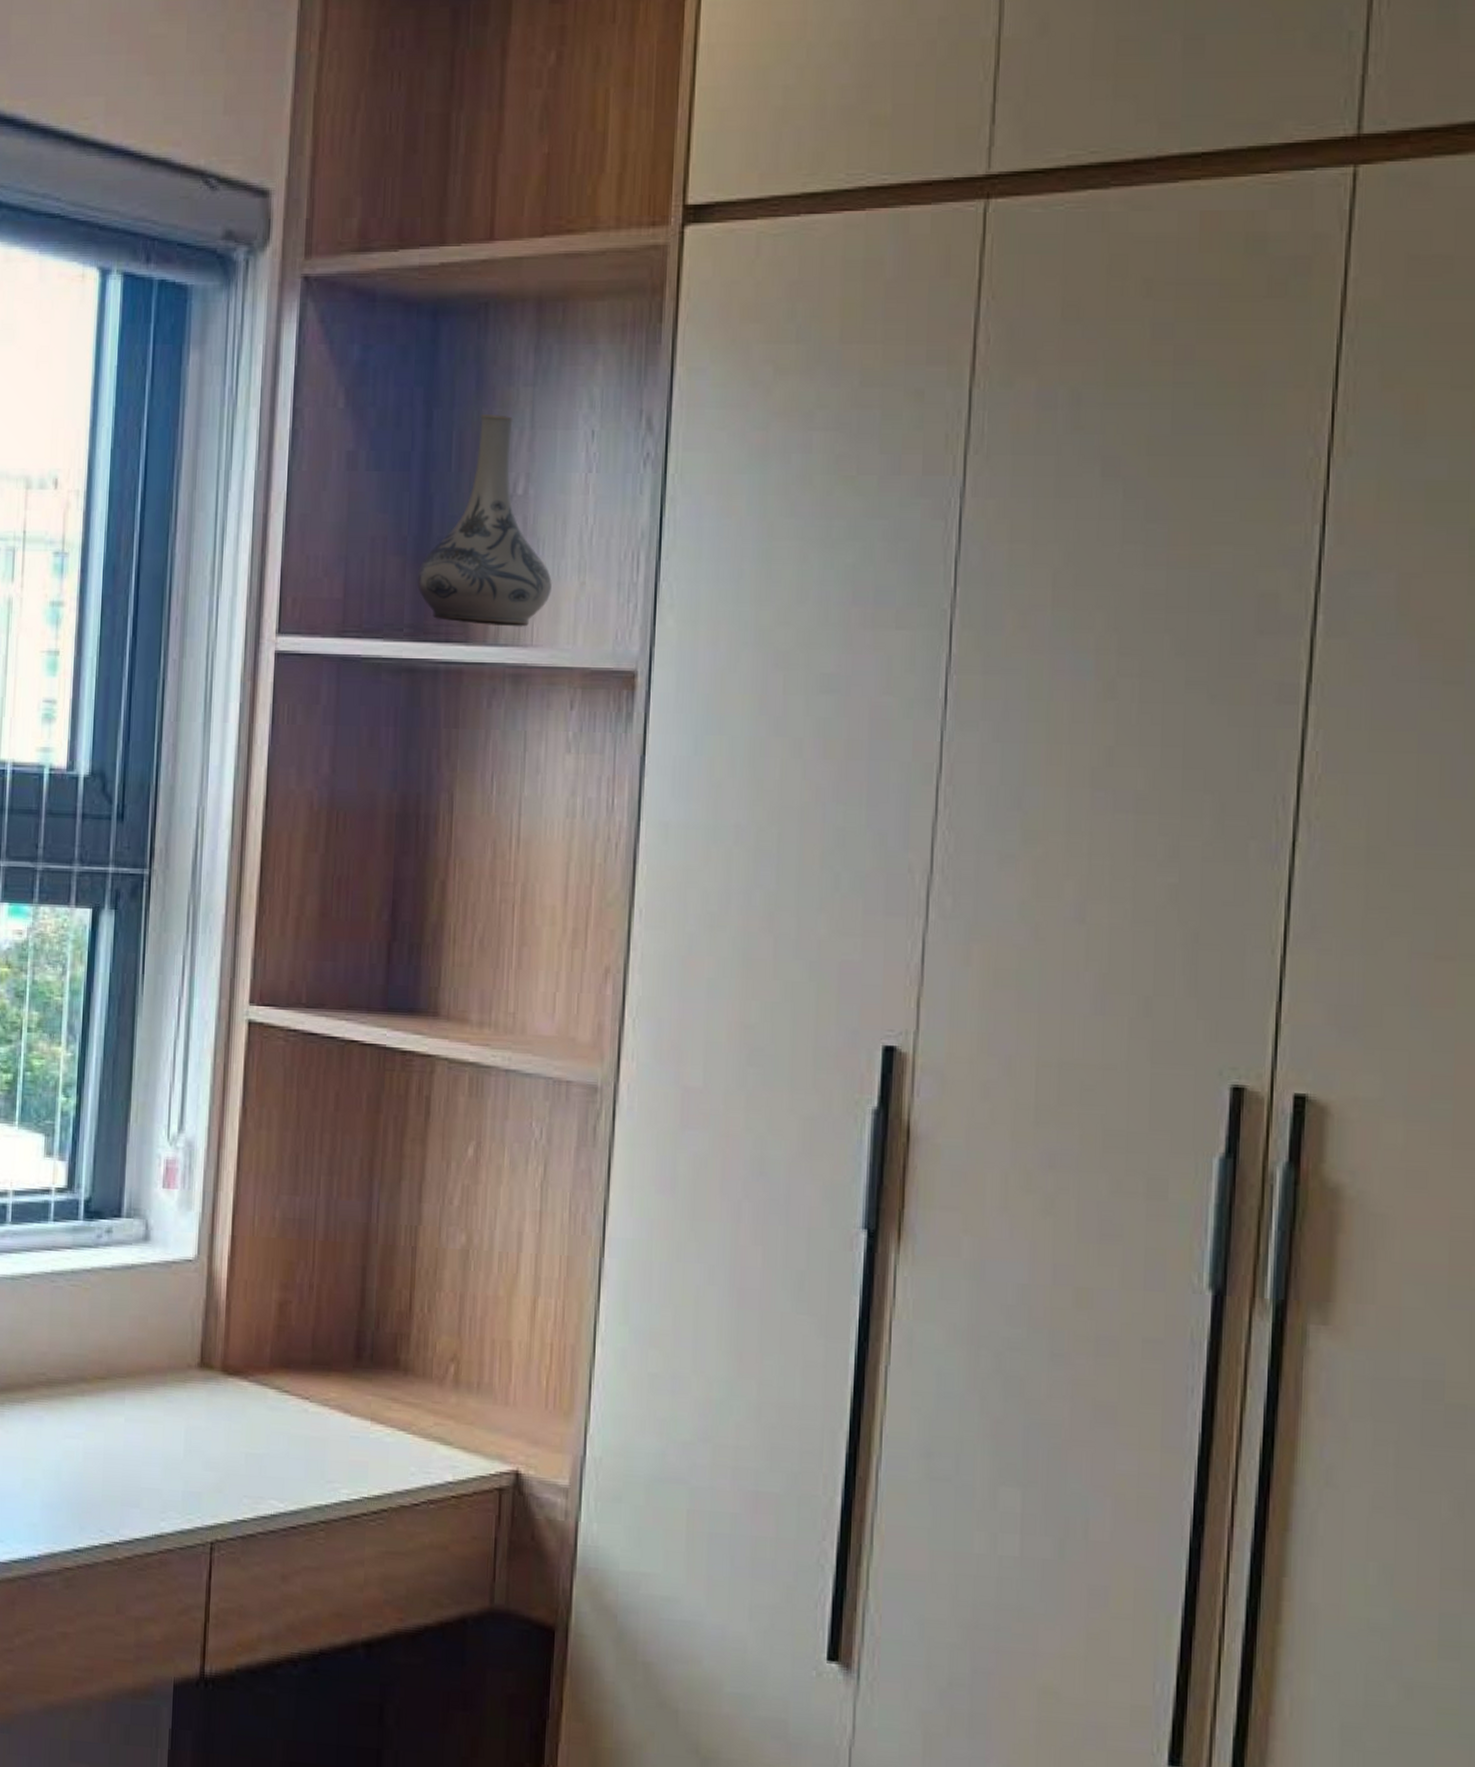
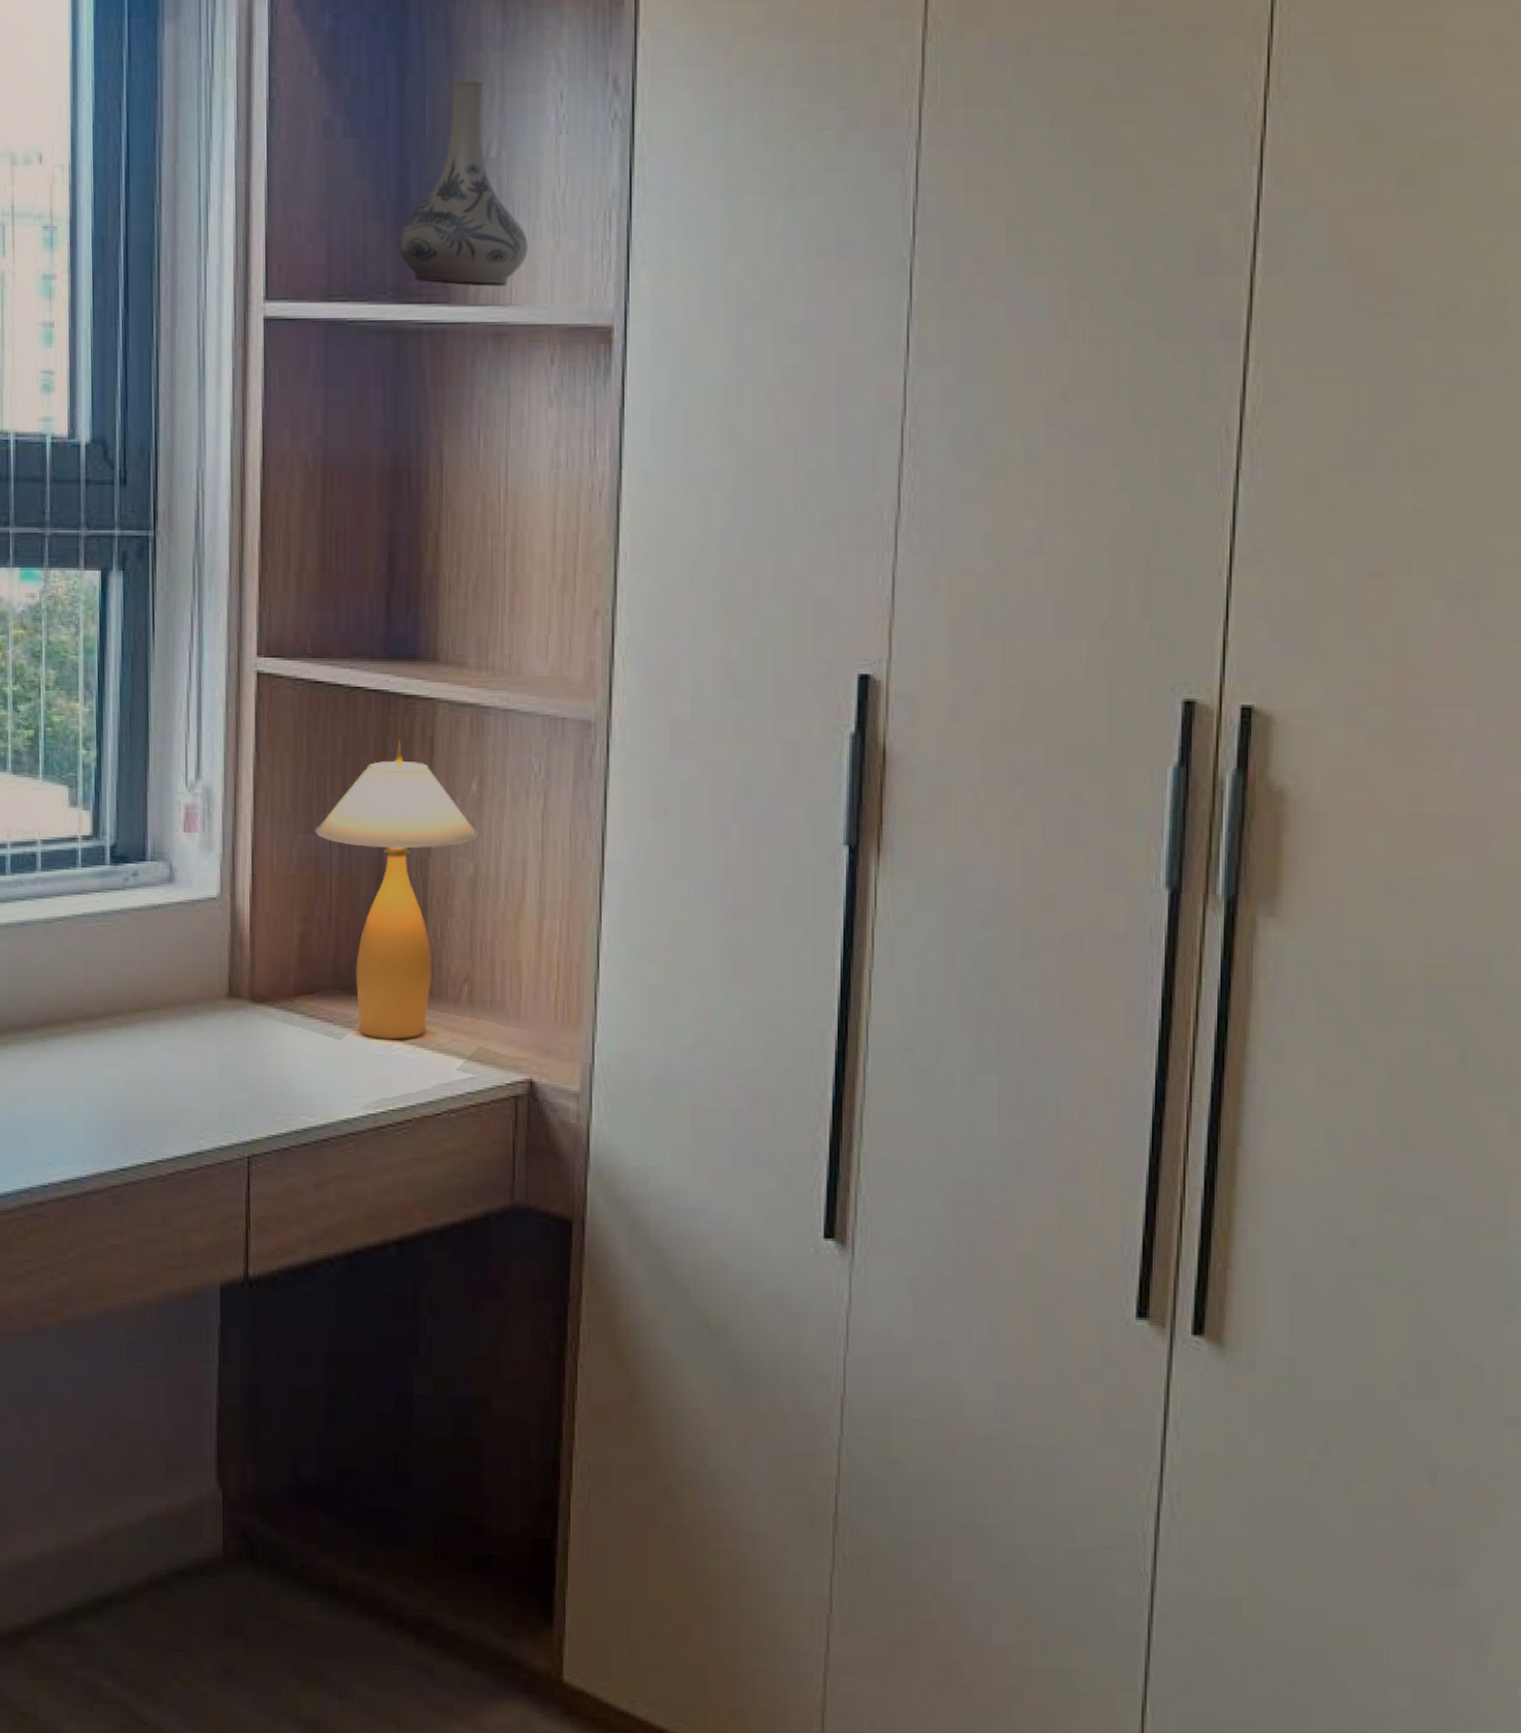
table lamp: none [300,1098,474,1421] -> present [315,740,479,1039]

